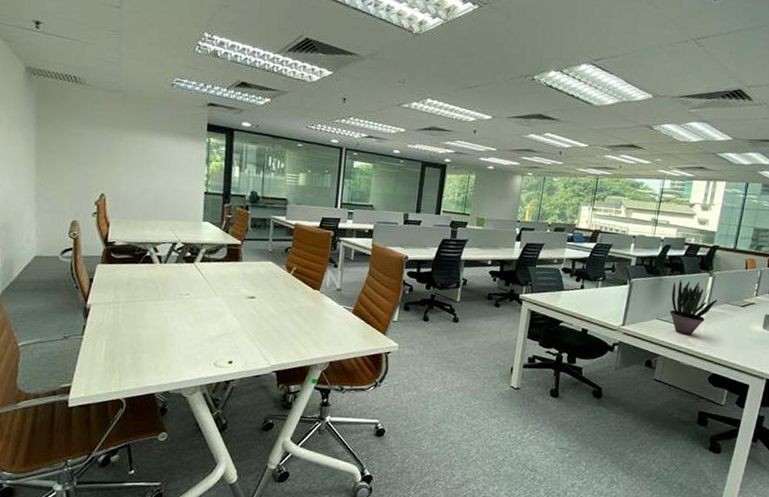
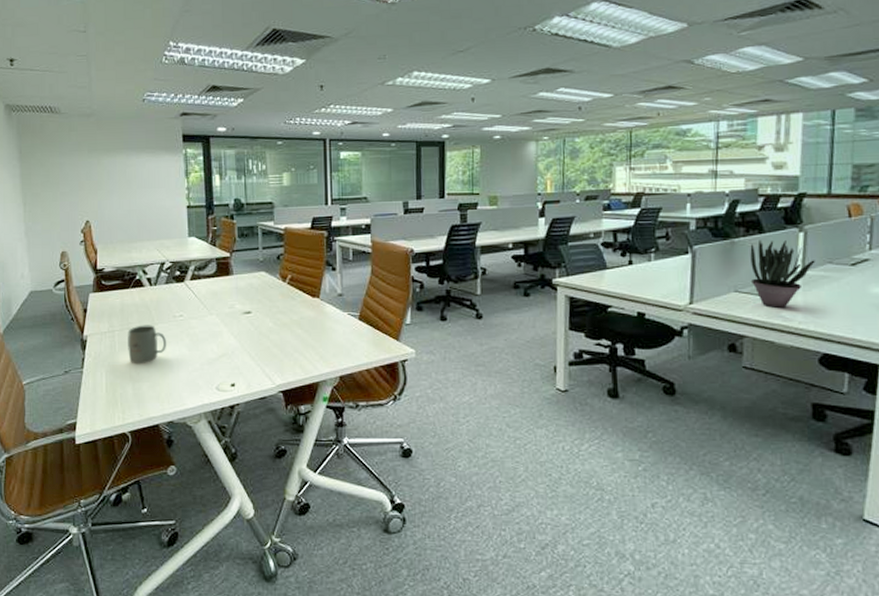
mug: none [131,299,171,336] -> present [128,325,167,365]

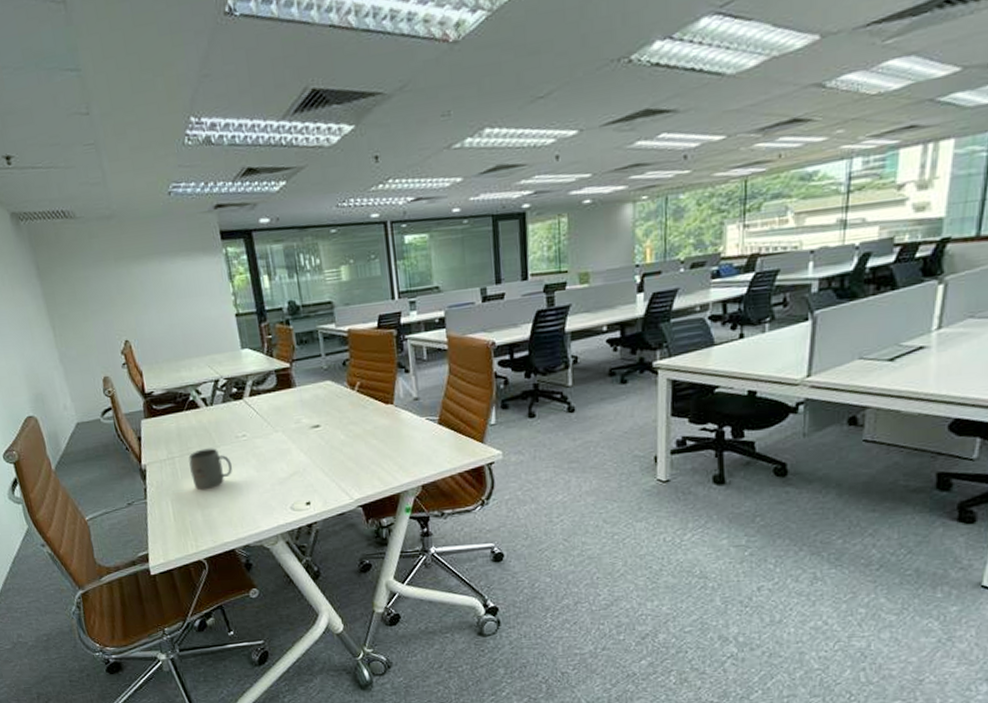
potted plant: present [750,240,815,308] -> none [879,295,954,373]

